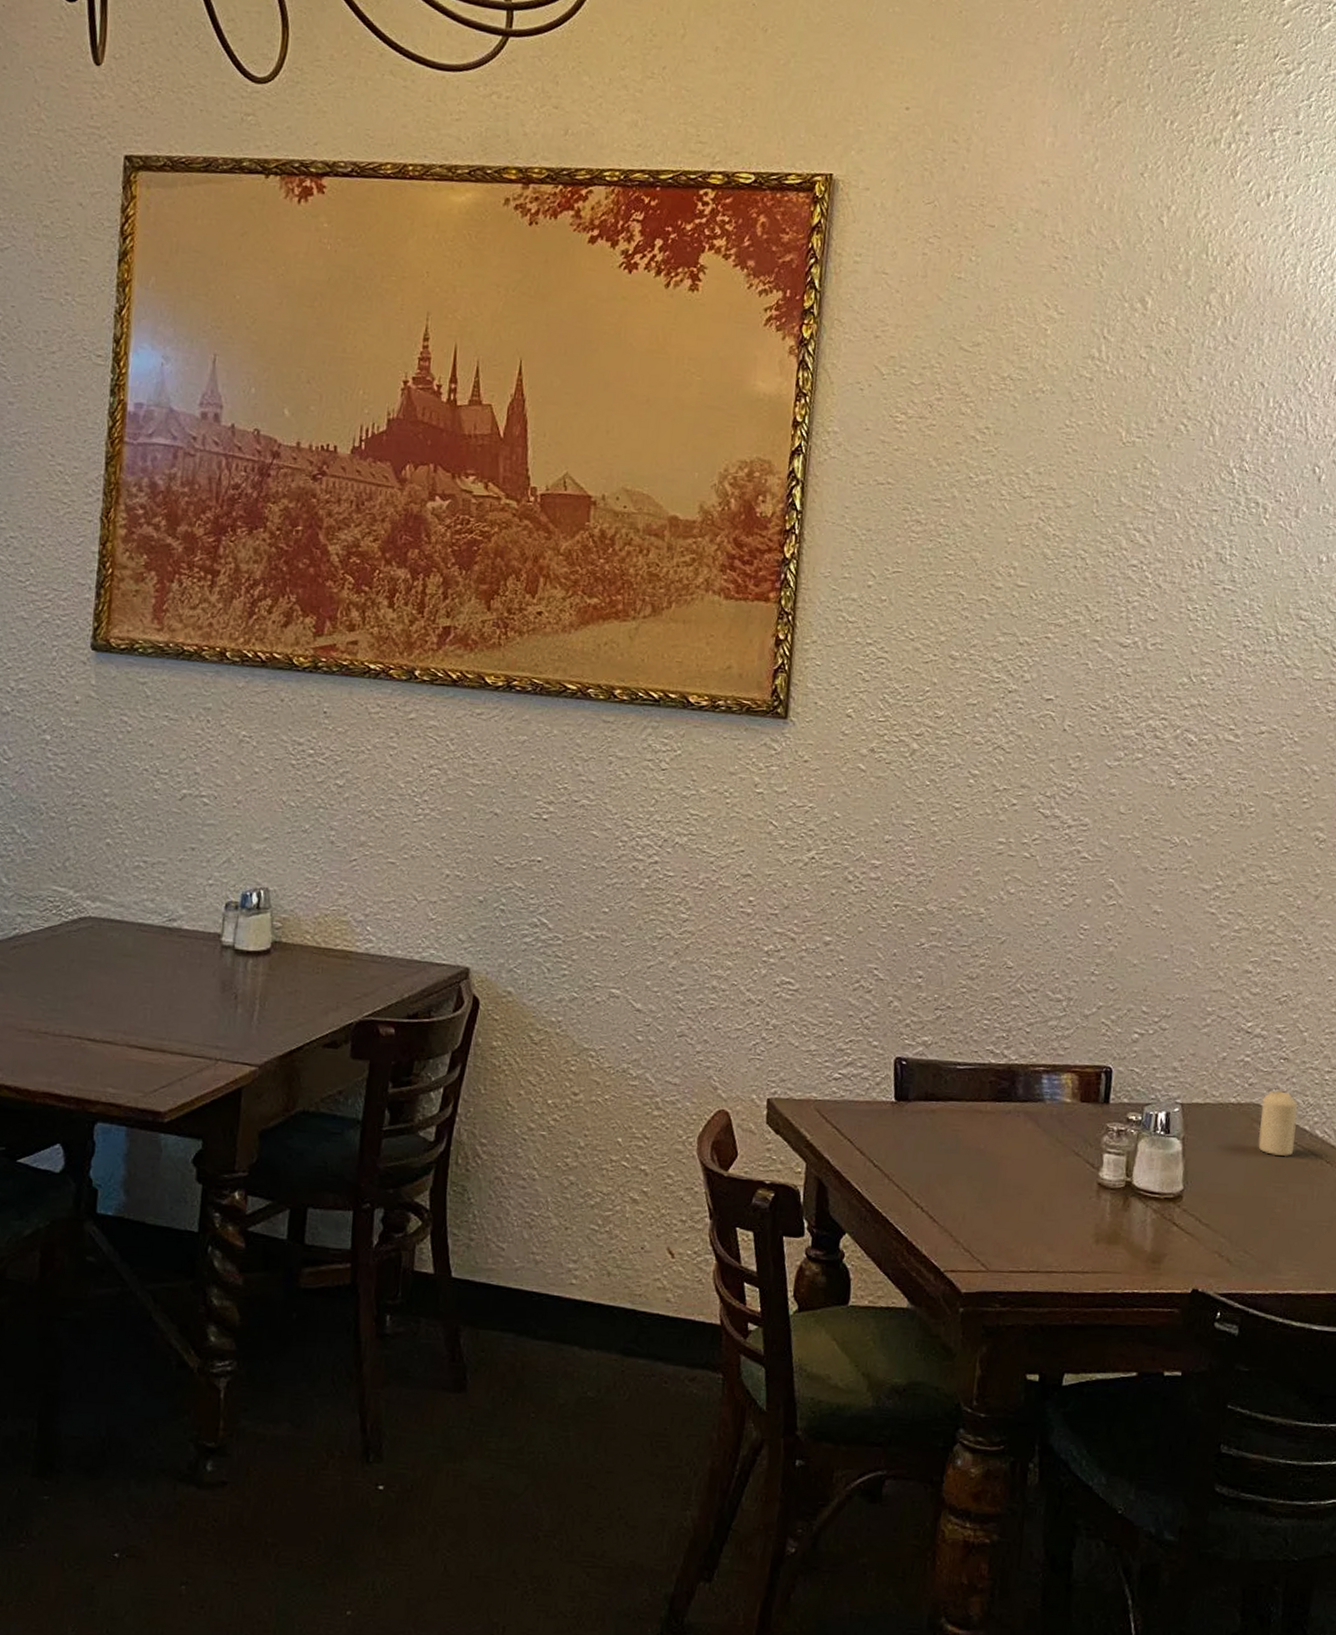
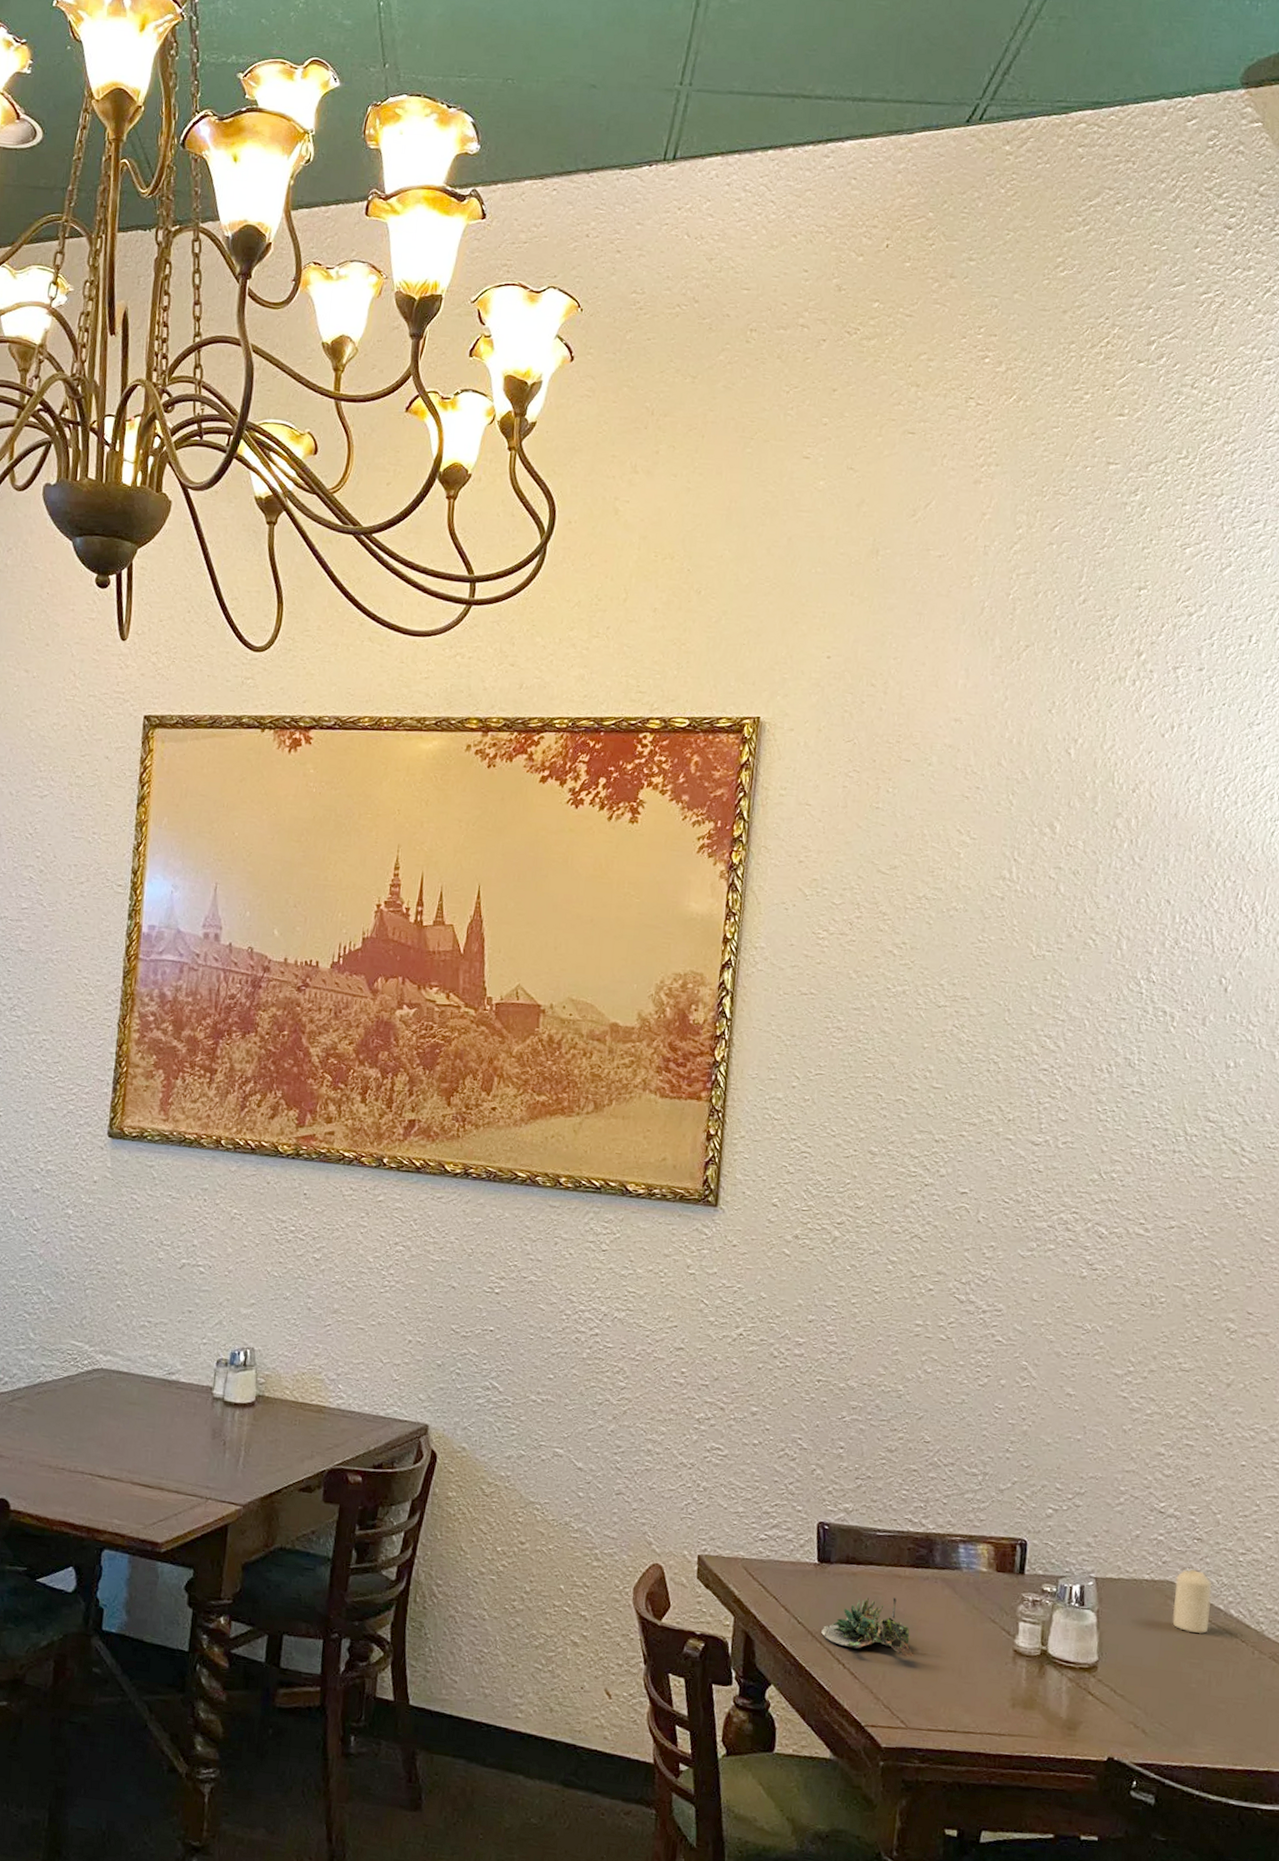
succulent plant: none [899,1134,996,1197] -> present [821,1596,914,1657]

